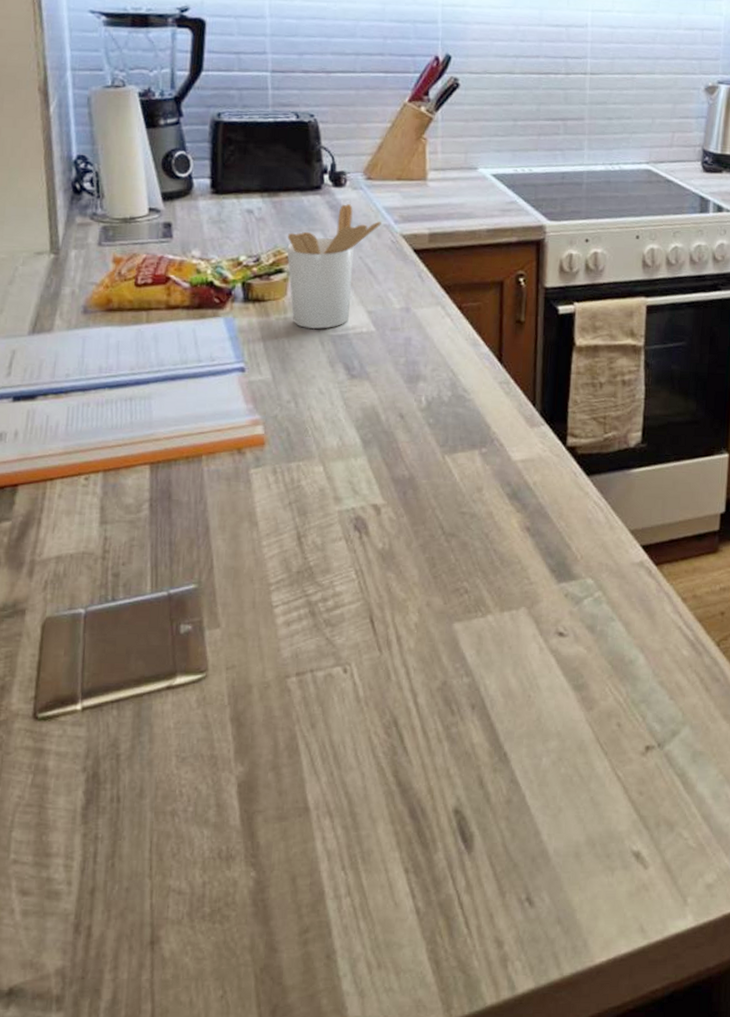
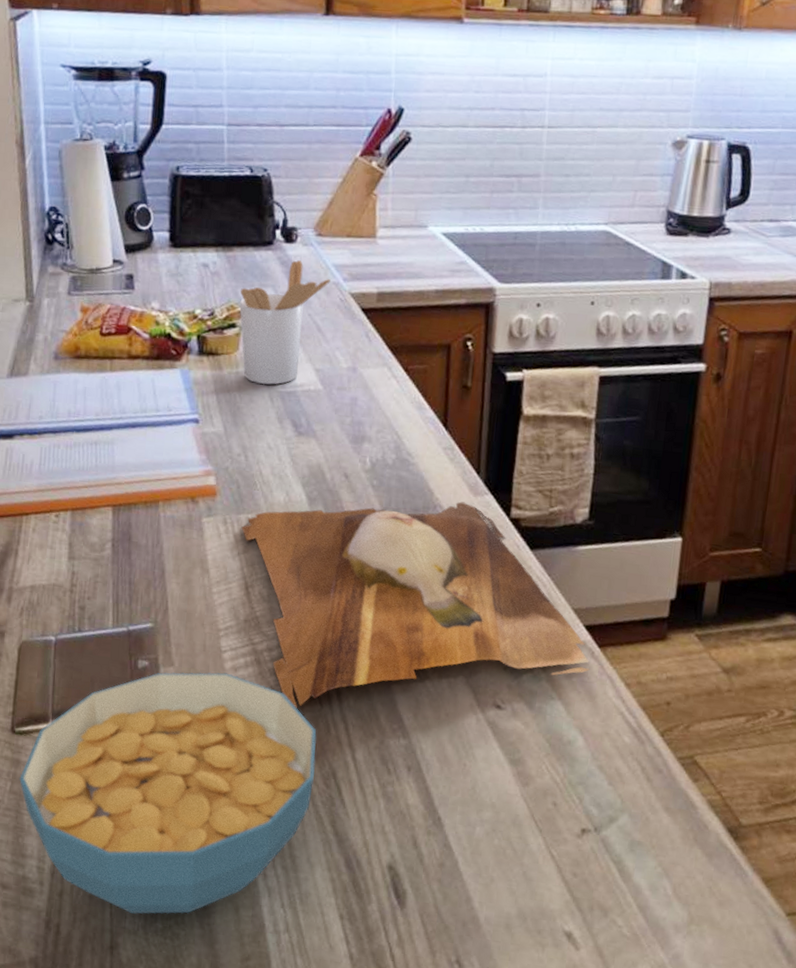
cereal bowl: none [43,629,377,901] -> present [19,672,317,914]
cutting board: none [292,434,648,658] -> present [241,501,590,709]

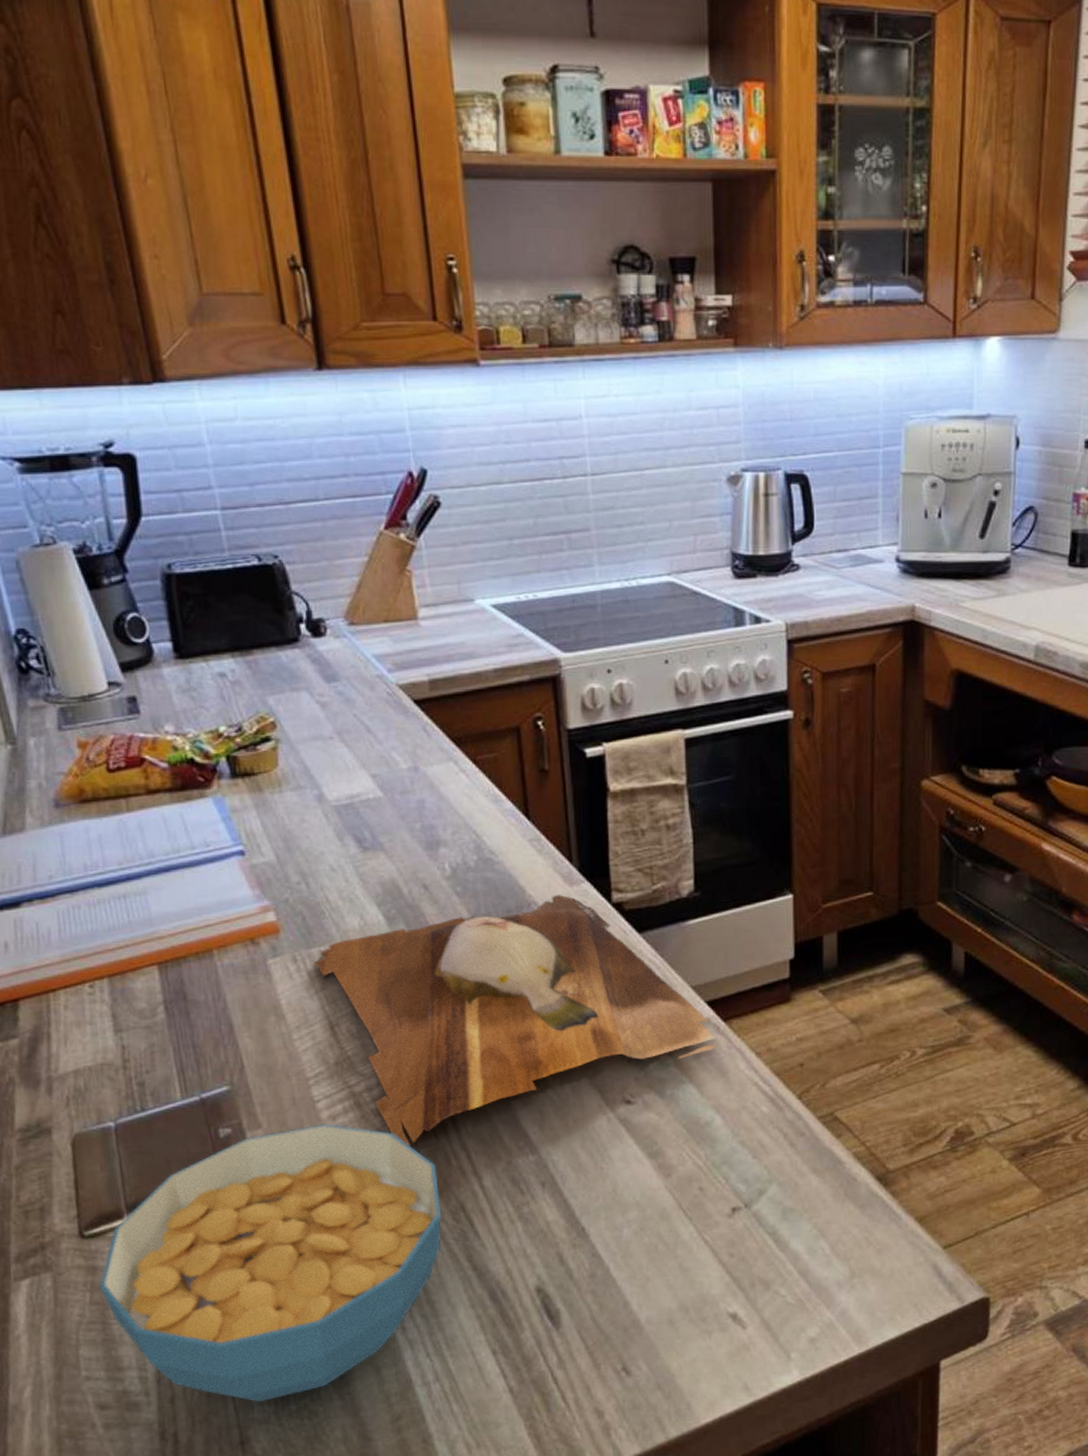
utensil holder: present [239,260,331,385] -> none [268,656,373,801]

